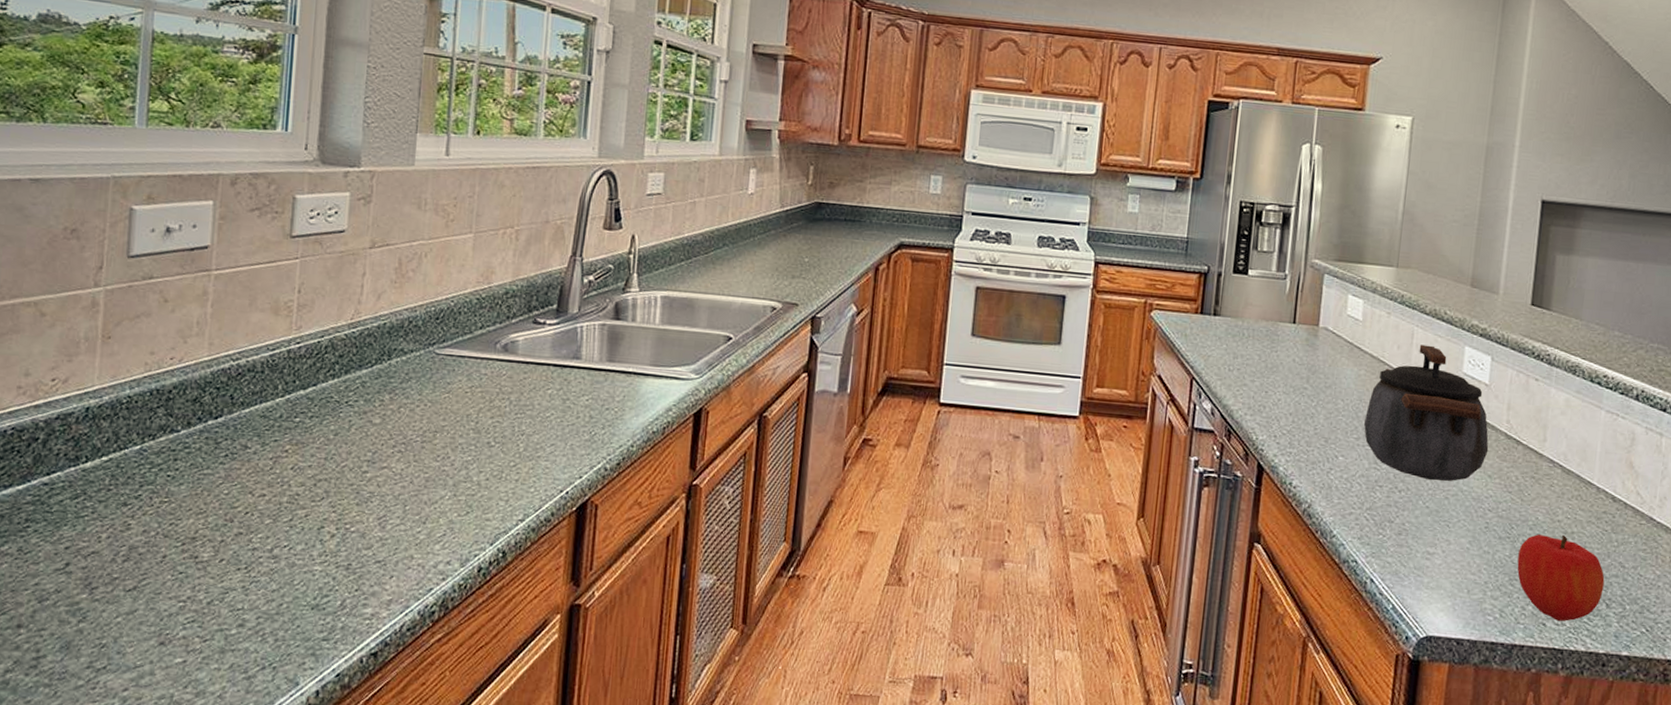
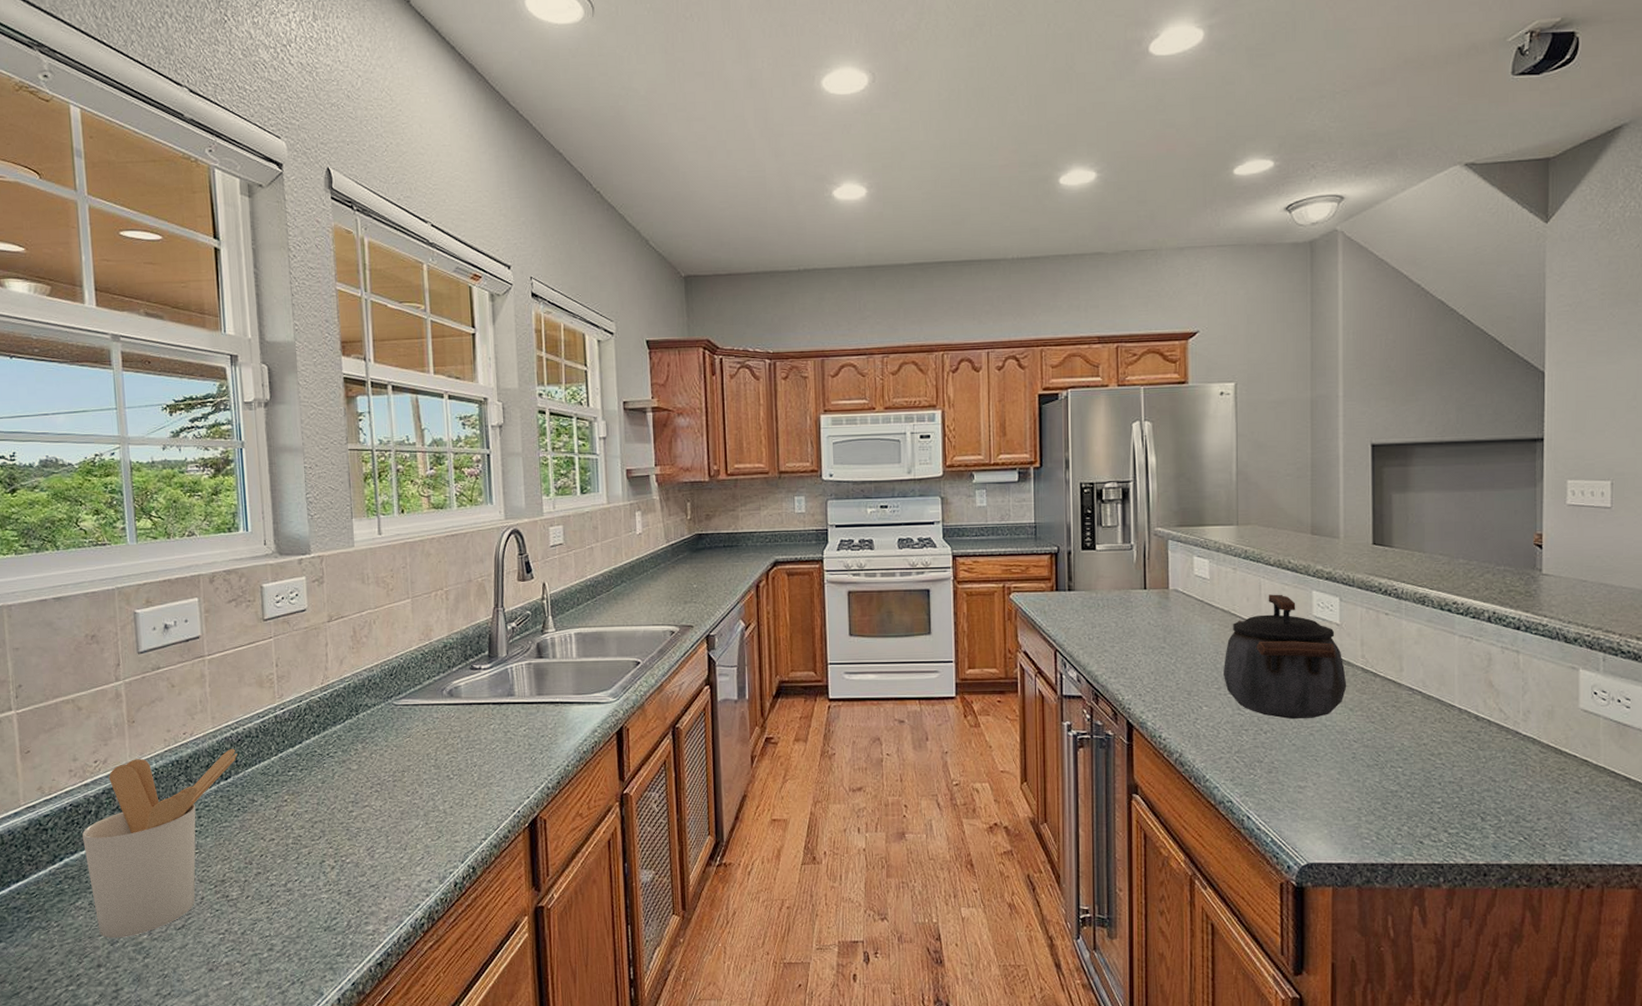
utensil holder: none [22,382,235,595] -> present [82,748,238,939]
fruit: present [1517,534,1605,621] -> none [1388,756,1477,838]

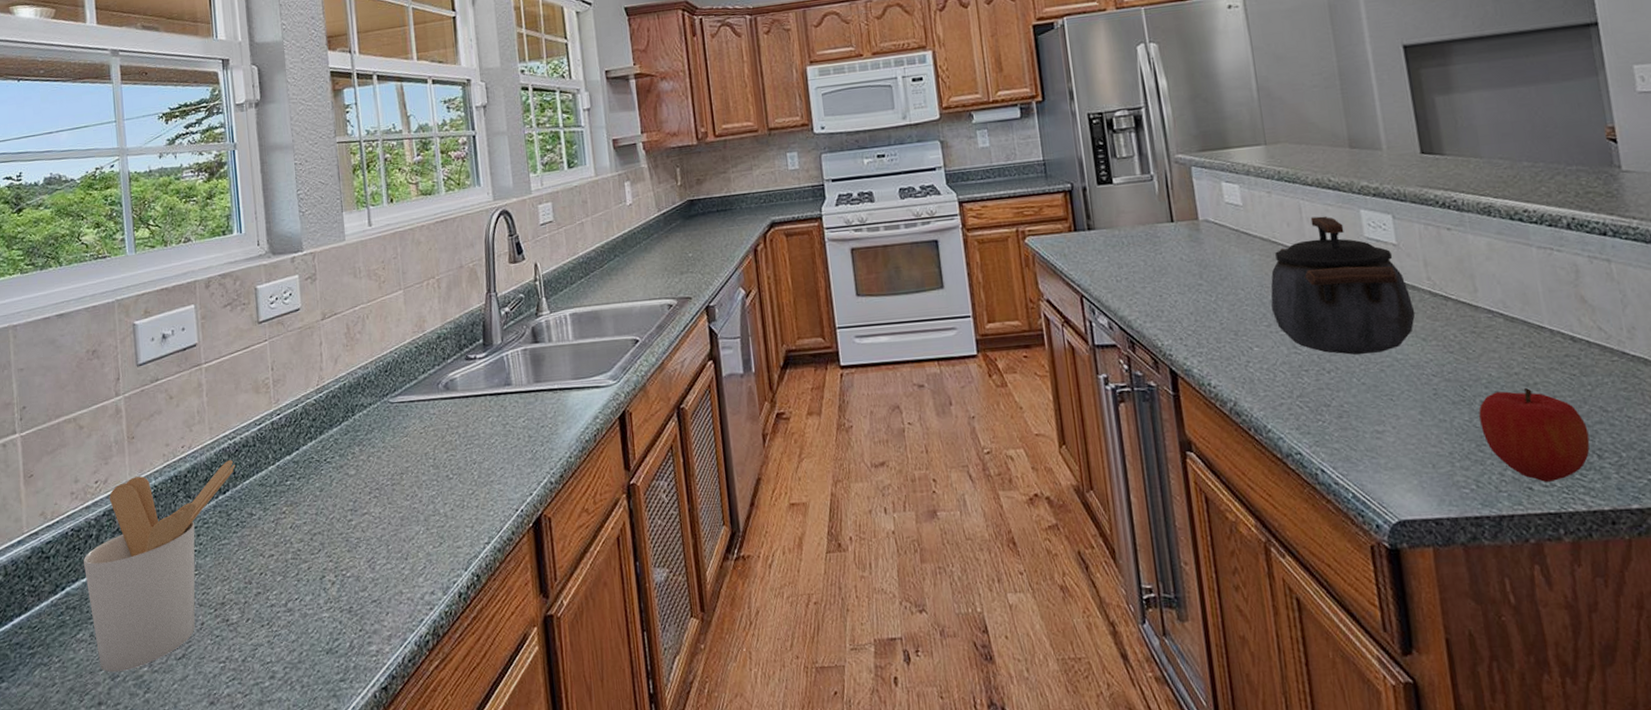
fruit: none [1388,756,1477,838] -> present [1479,387,1590,482]

